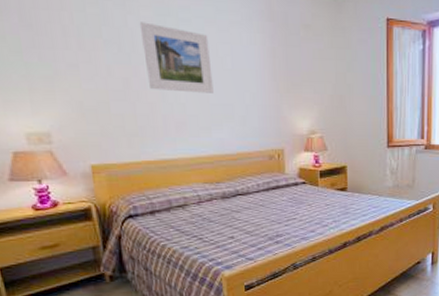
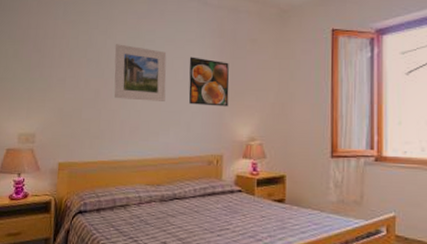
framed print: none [236,42,286,99] -> present [188,57,230,107]

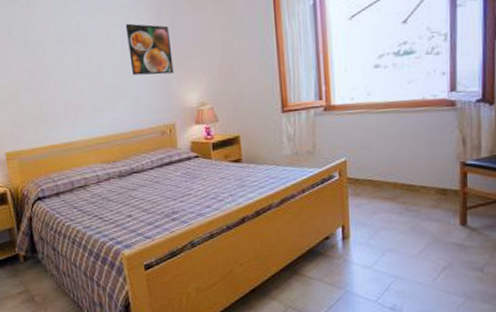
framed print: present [114,44,167,101] -> none [41,17,107,79]

